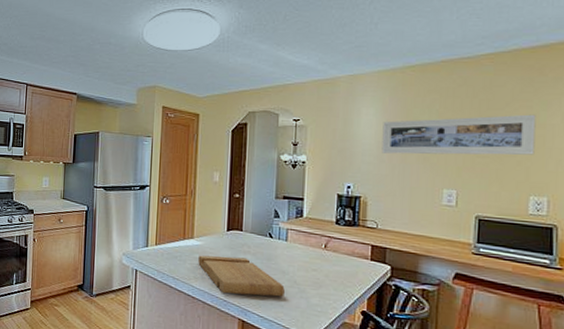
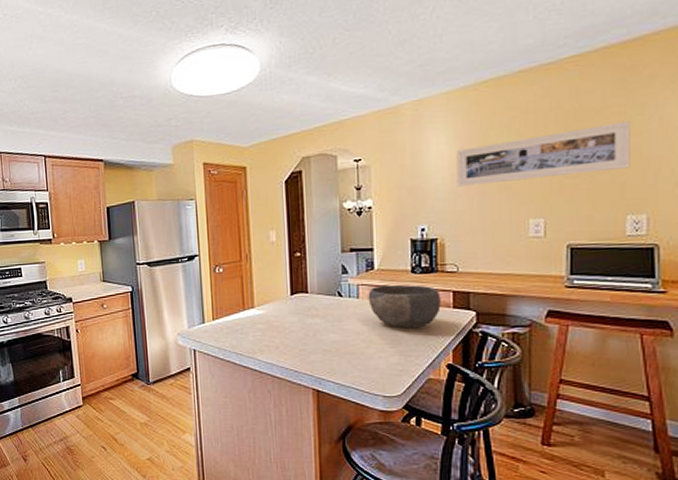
cutting board: present [198,255,285,297] -> none [262,322,361,364]
bowl: none [295,232,360,275] -> present [368,284,441,328]

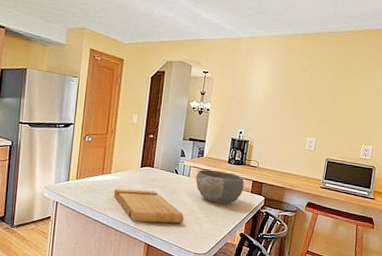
cutting board: none [262,322,361,364] -> present [114,188,184,224]
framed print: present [456,120,631,187] -> none [267,79,374,114]

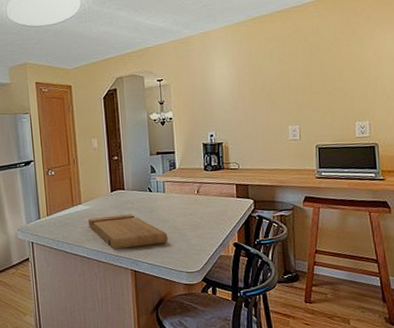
bowl: present [195,169,245,205] -> none [172,180,227,216]

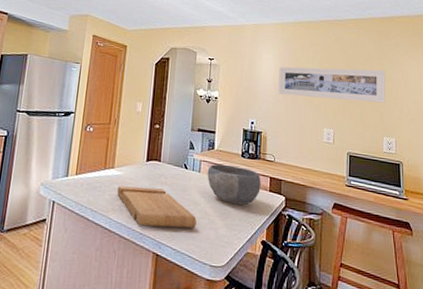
bowl: none [172,180,227,216] -> present [207,163,261,206]
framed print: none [234,51,356,101] -> present [278,66,385,103]

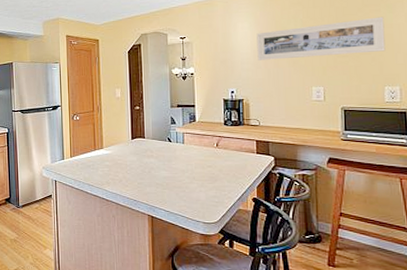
cutting board: present [117,185,197,229] -> none [109,161,186,194]
bowl: present [207,163,261,206] -> none [191,134,247,169]

